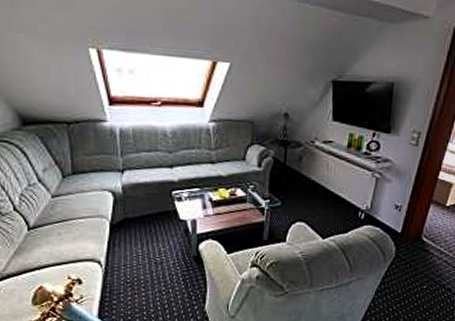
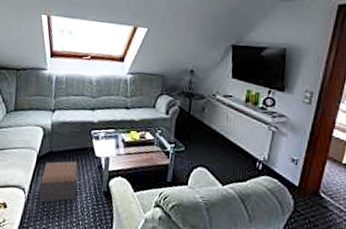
footstool: none [118,227,162,274] -> present [39,161,78,203]

